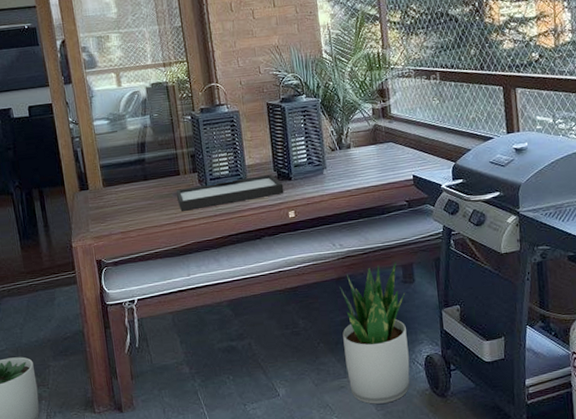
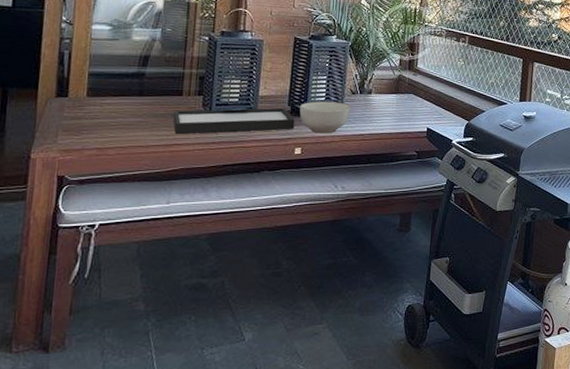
bowl: none [284,160,334,195] -> present [299,101,351,134]
planter: present [340,262,410,404] -> none [324,210,398,353]

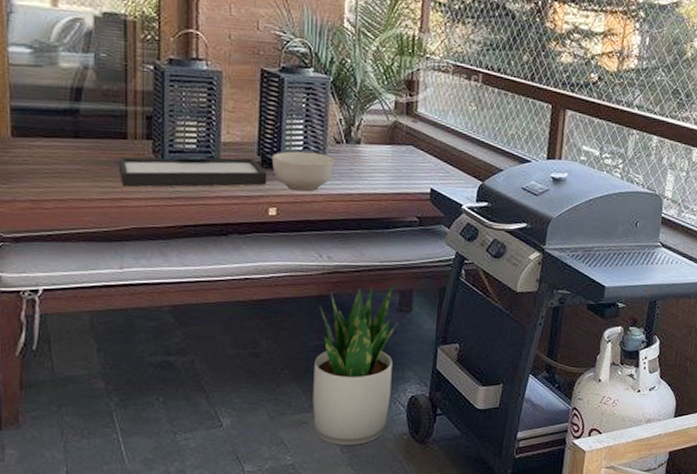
planter: none [324,210,398,353] -> present [312,286,397,445]

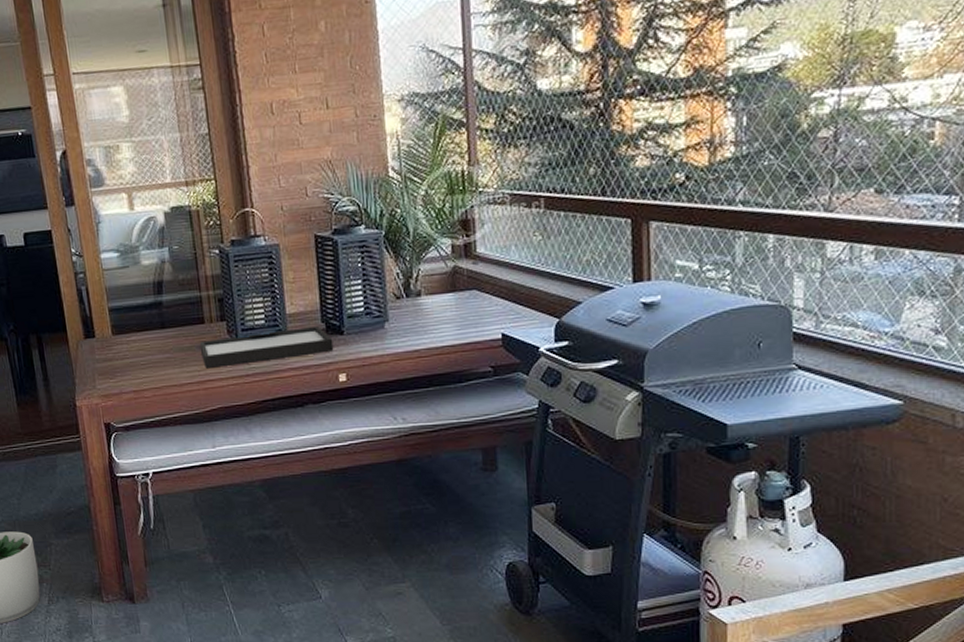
bowl: present [271,151,335,192] -> none [334,311,398,354]
planter: present [312,286,397,445] -> none [400,444,486,617]

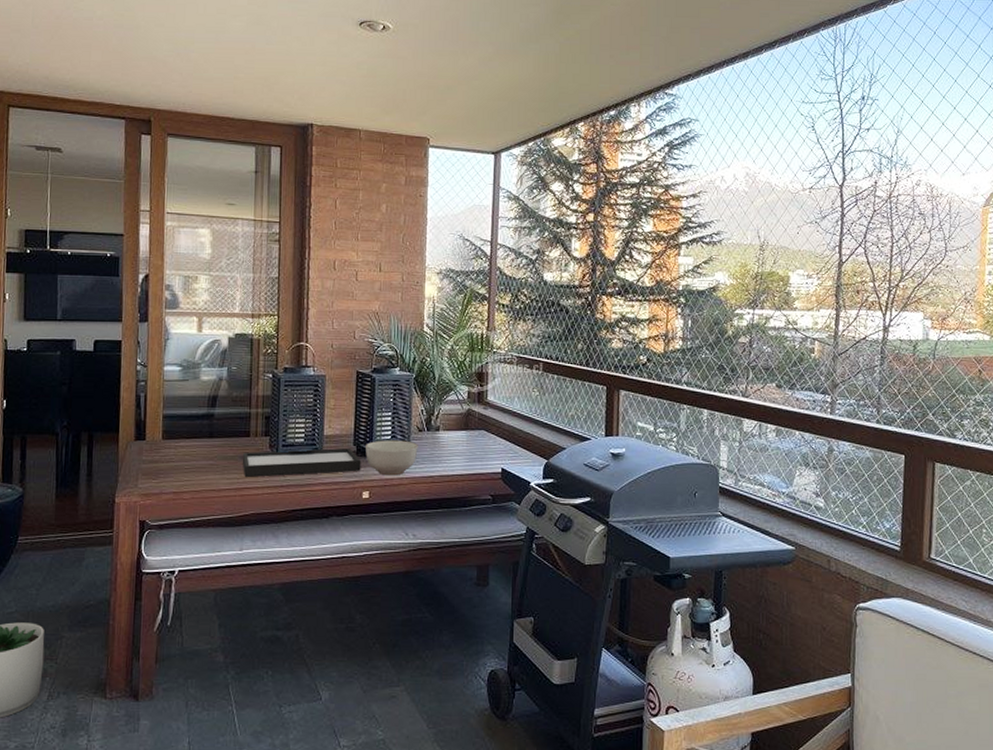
bowl: none [334,311,398,354] -> present [365,440,418,476]

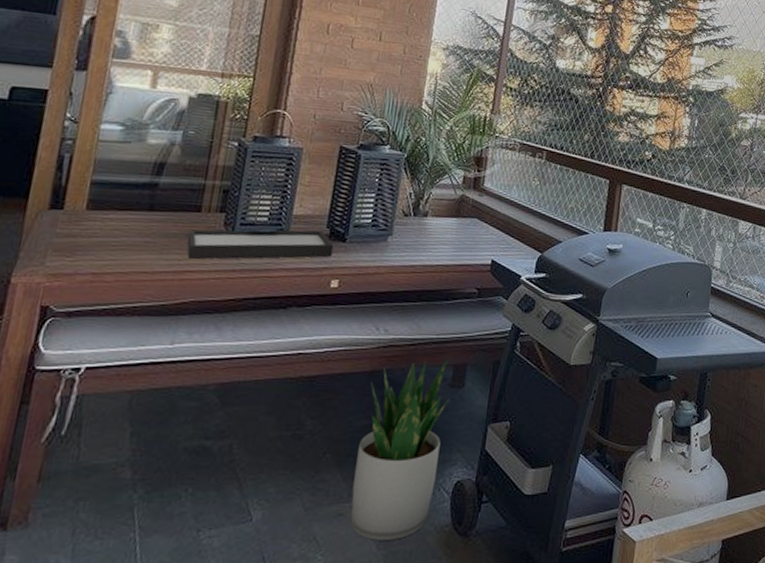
bowl: present [365,440,418,476] -> none [339,223,402,264]
planter: none [401,561,476,721] -> present [350,360,449,541]

